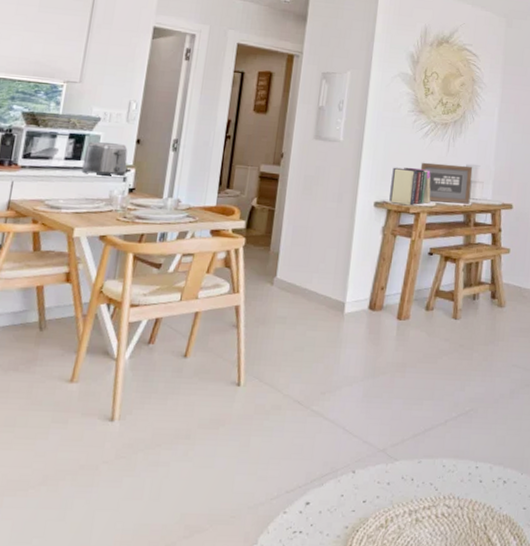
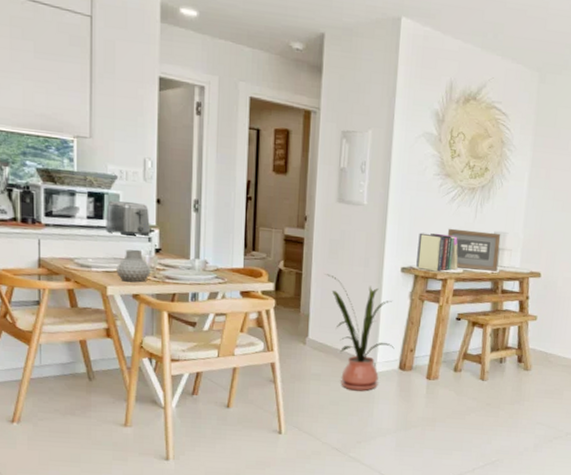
vase: none [86,189,122,223] -> present [116,249,151,283]
house plant: none [297,210,365,335] -> present [324,274,395,391]

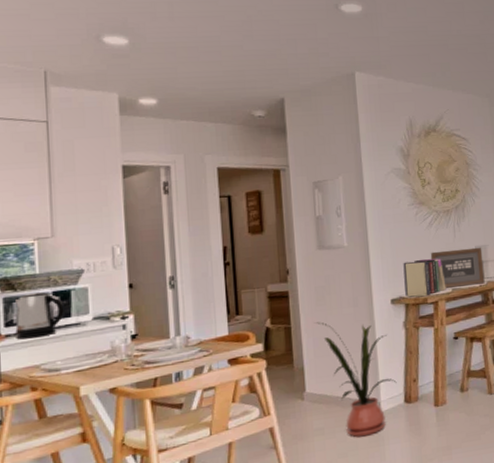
kettle: none [54,188,97,233] -> present [15,291,64,340]
toaster: present [106,200,150,236] -> none [74,292,124,329]
vase: present [116,249,151,283] -> none [89,340,128,378]

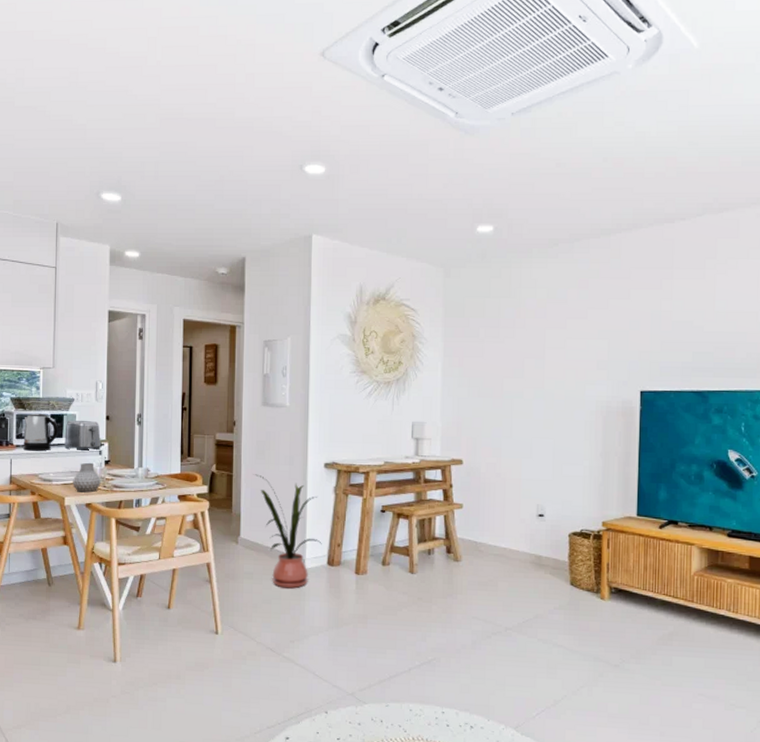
toaster: none [74,292,124,329] -> present [64,420,101,450]
vase: none [89,340,128,378] -> present [73,462,101,493]
books: present [403,258,446,297] -> none [339,428,379,466]
picture frame: present [431,247,485,288] -> none [367,422,419,461]

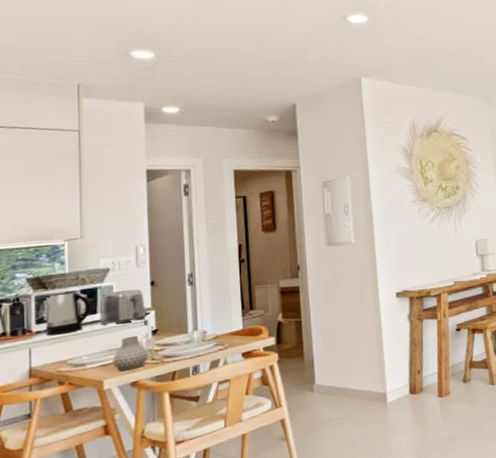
house plant: present [253,474,322,589] -> none [323,315,402,428]

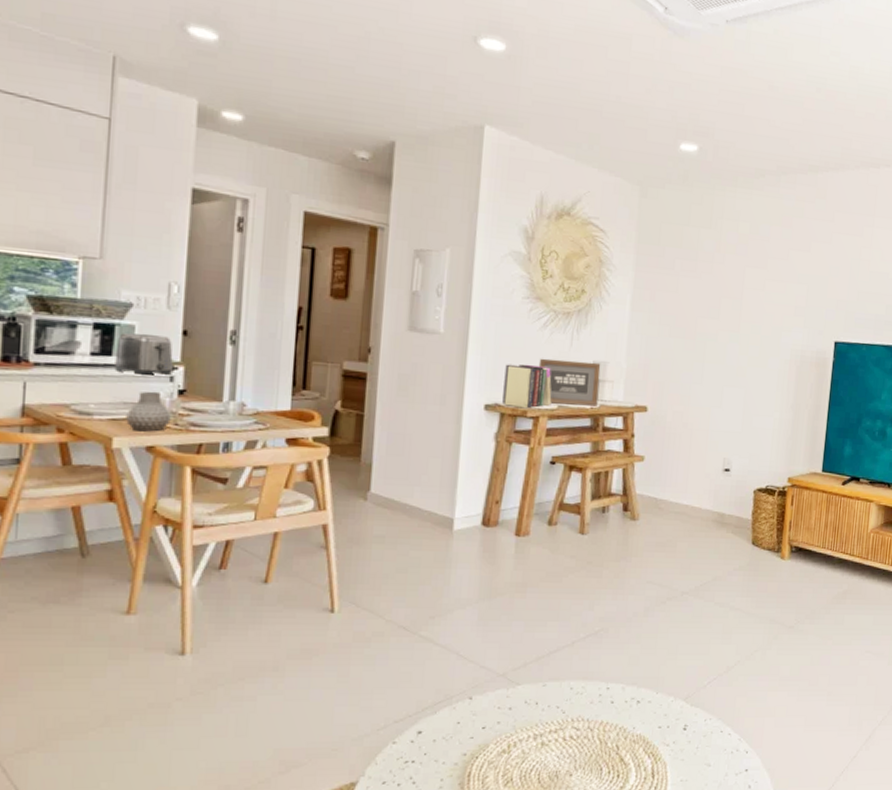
kettle: present [45,290,91,336] -> none [46,319,105,373]
books: none [407,252,449,291] -> present [502,364,552,409]
picture frame: none [434,241,486,281] -> present [540,358,601,407]

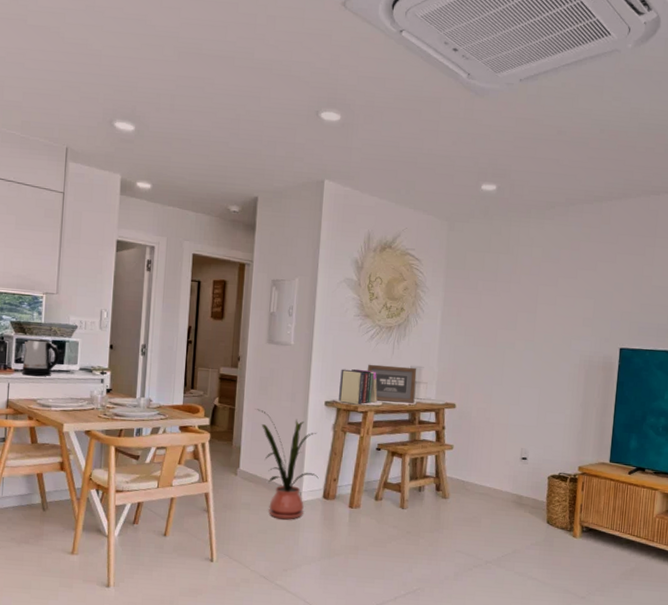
kettle: none [46,319,105,373] -> present [22,338,60,377]
toaster: present [115,333,173,375] -> none [65,347,103,378]
vase: present [126,391,171,432] -> none [72,390,102,420]
house plant: none [391,414,476,554] -> present [255,409,319,520]

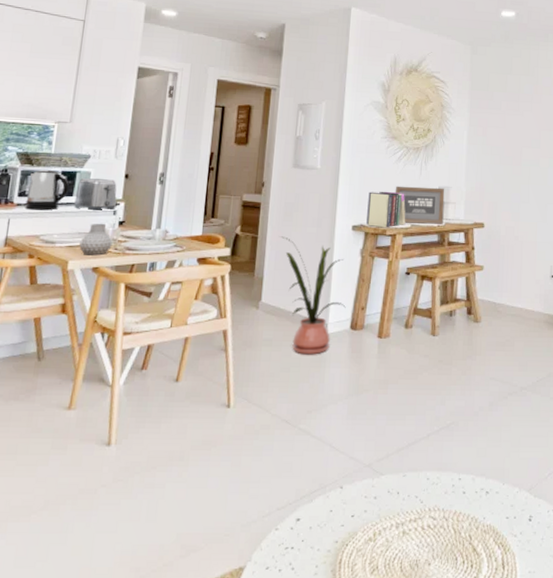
toaster: none [65,347,103,378] -> present [74,177,117,210]
vase: none [72,390,102,420] -> present [79,223,113,256]

